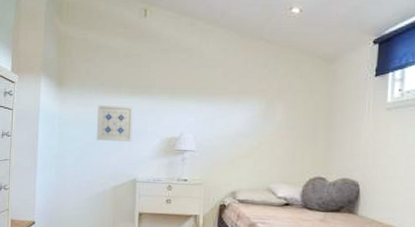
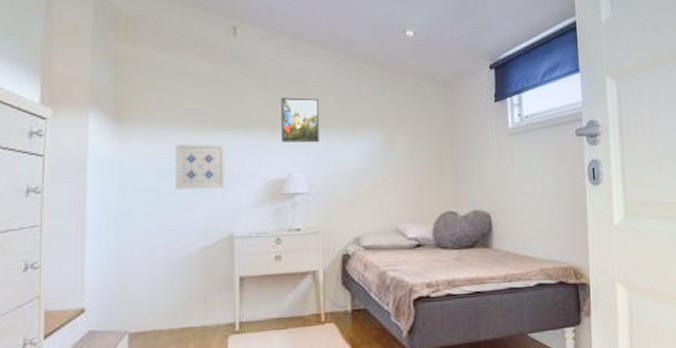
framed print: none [177,69,210,109] -> present [281,97,320,143]

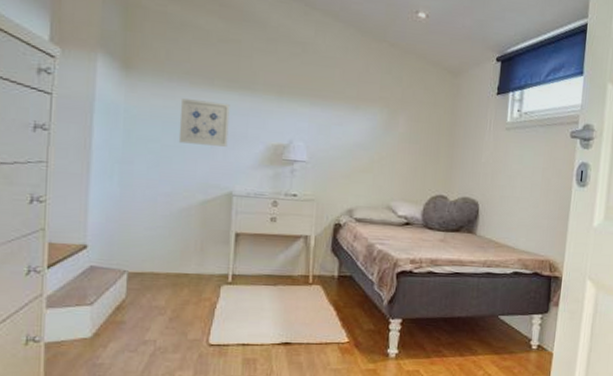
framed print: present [281,97,320,143] -> none [286,64,326,114]

